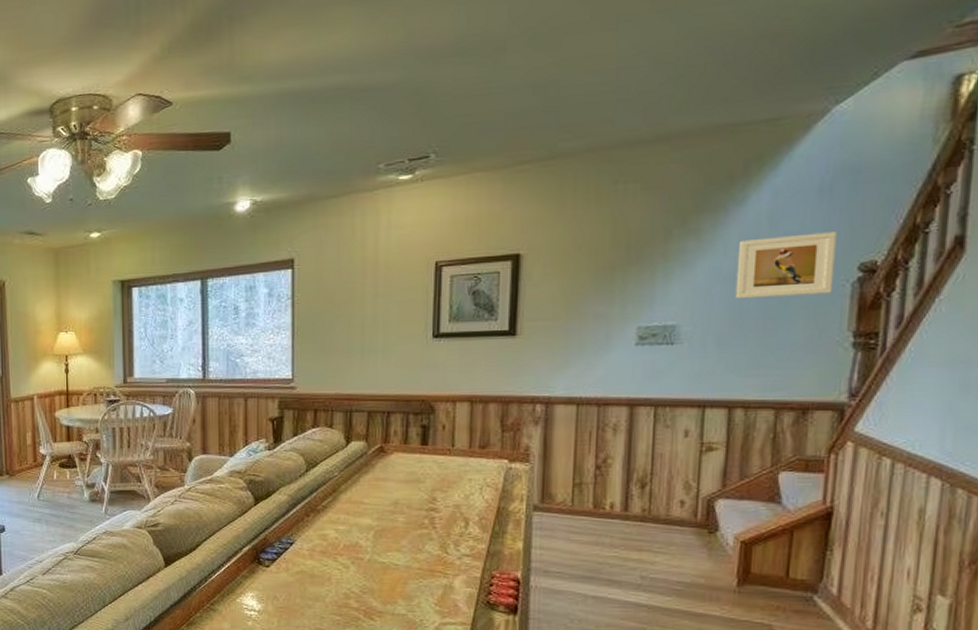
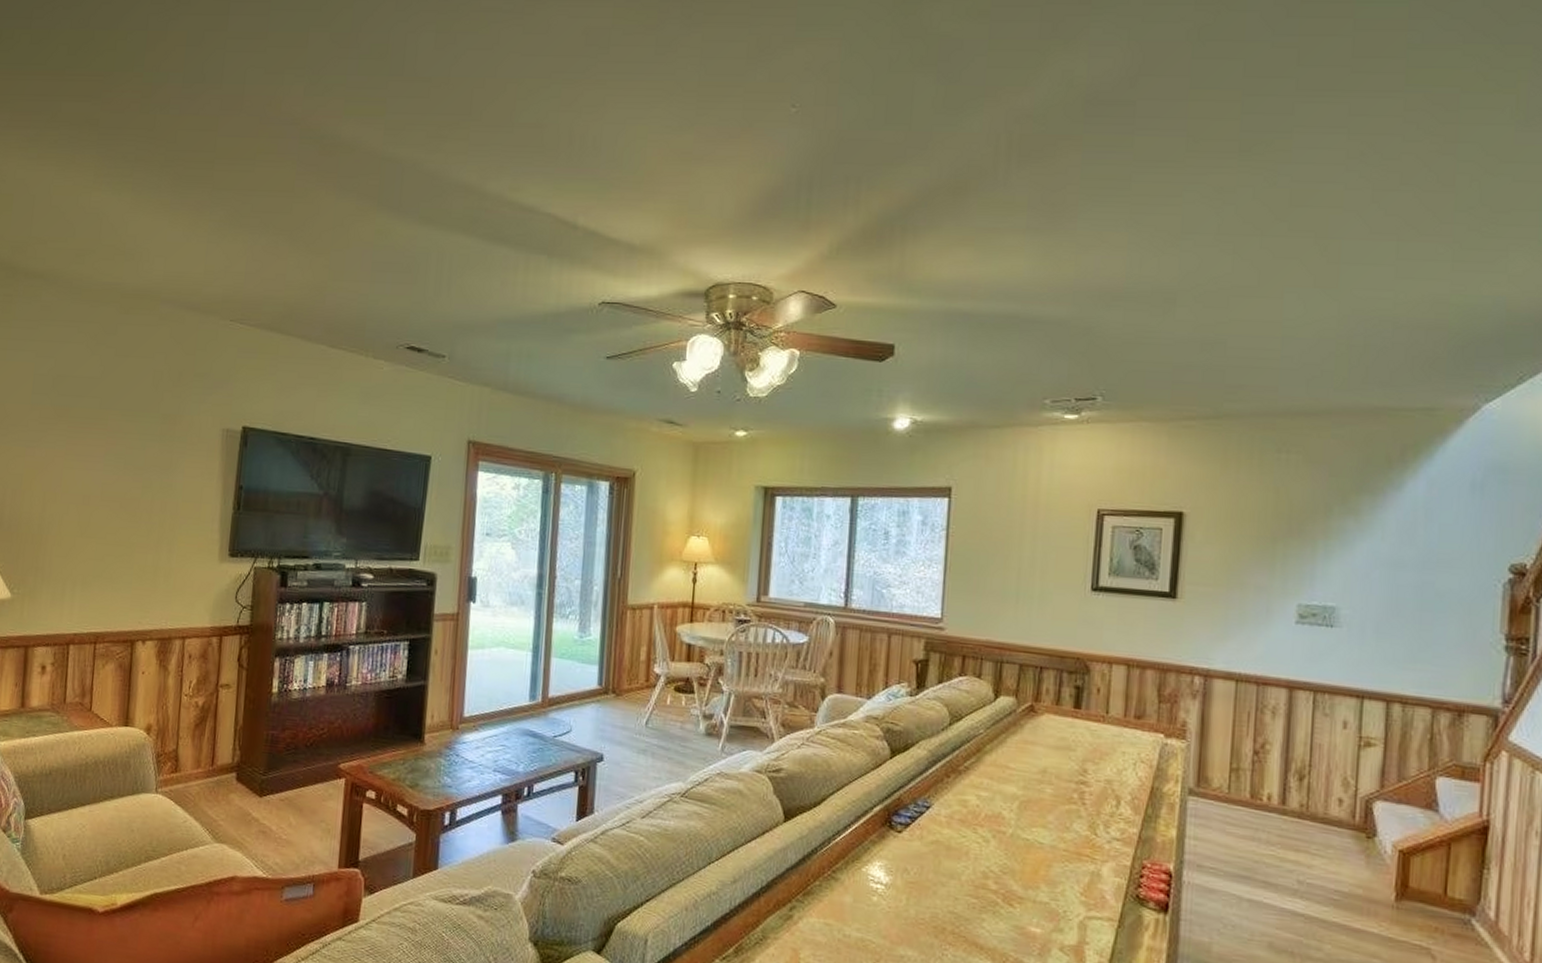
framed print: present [735,232,837,299] -> none [1393,526,1488,592]

